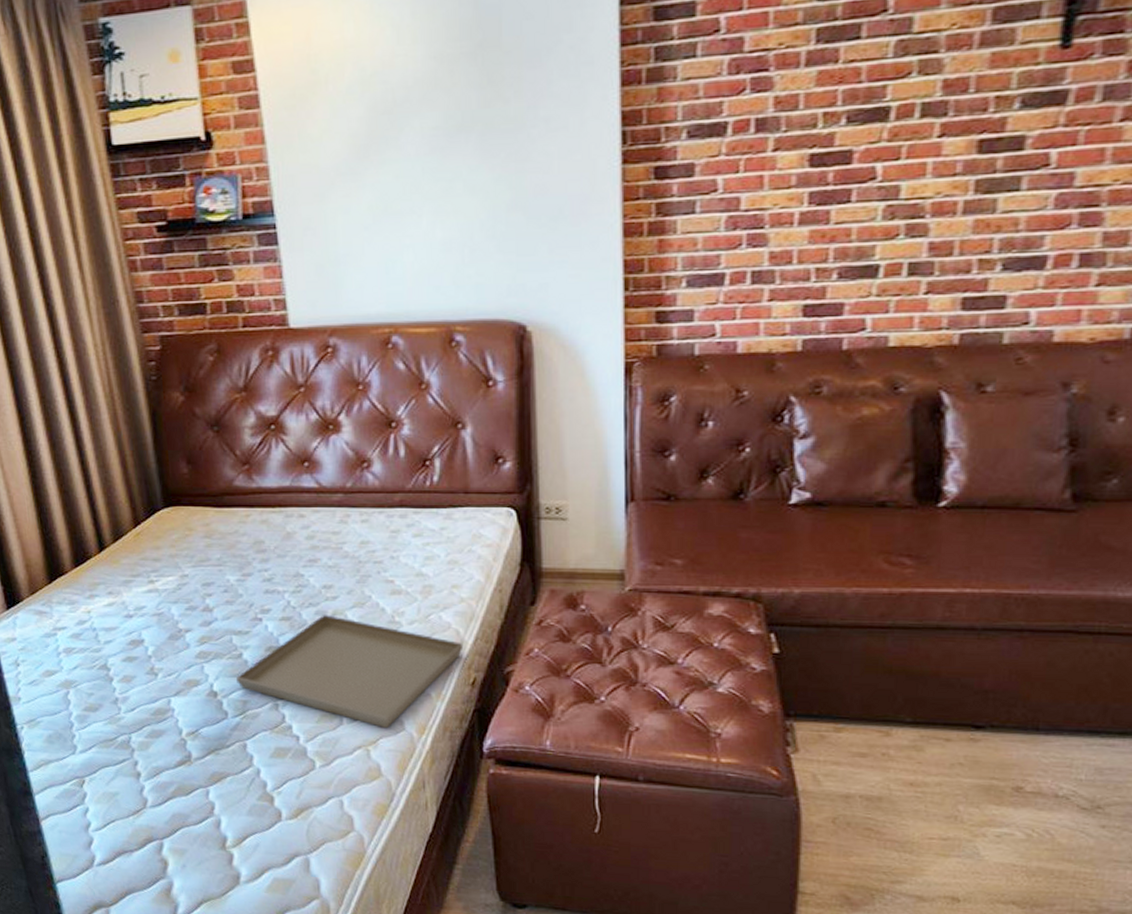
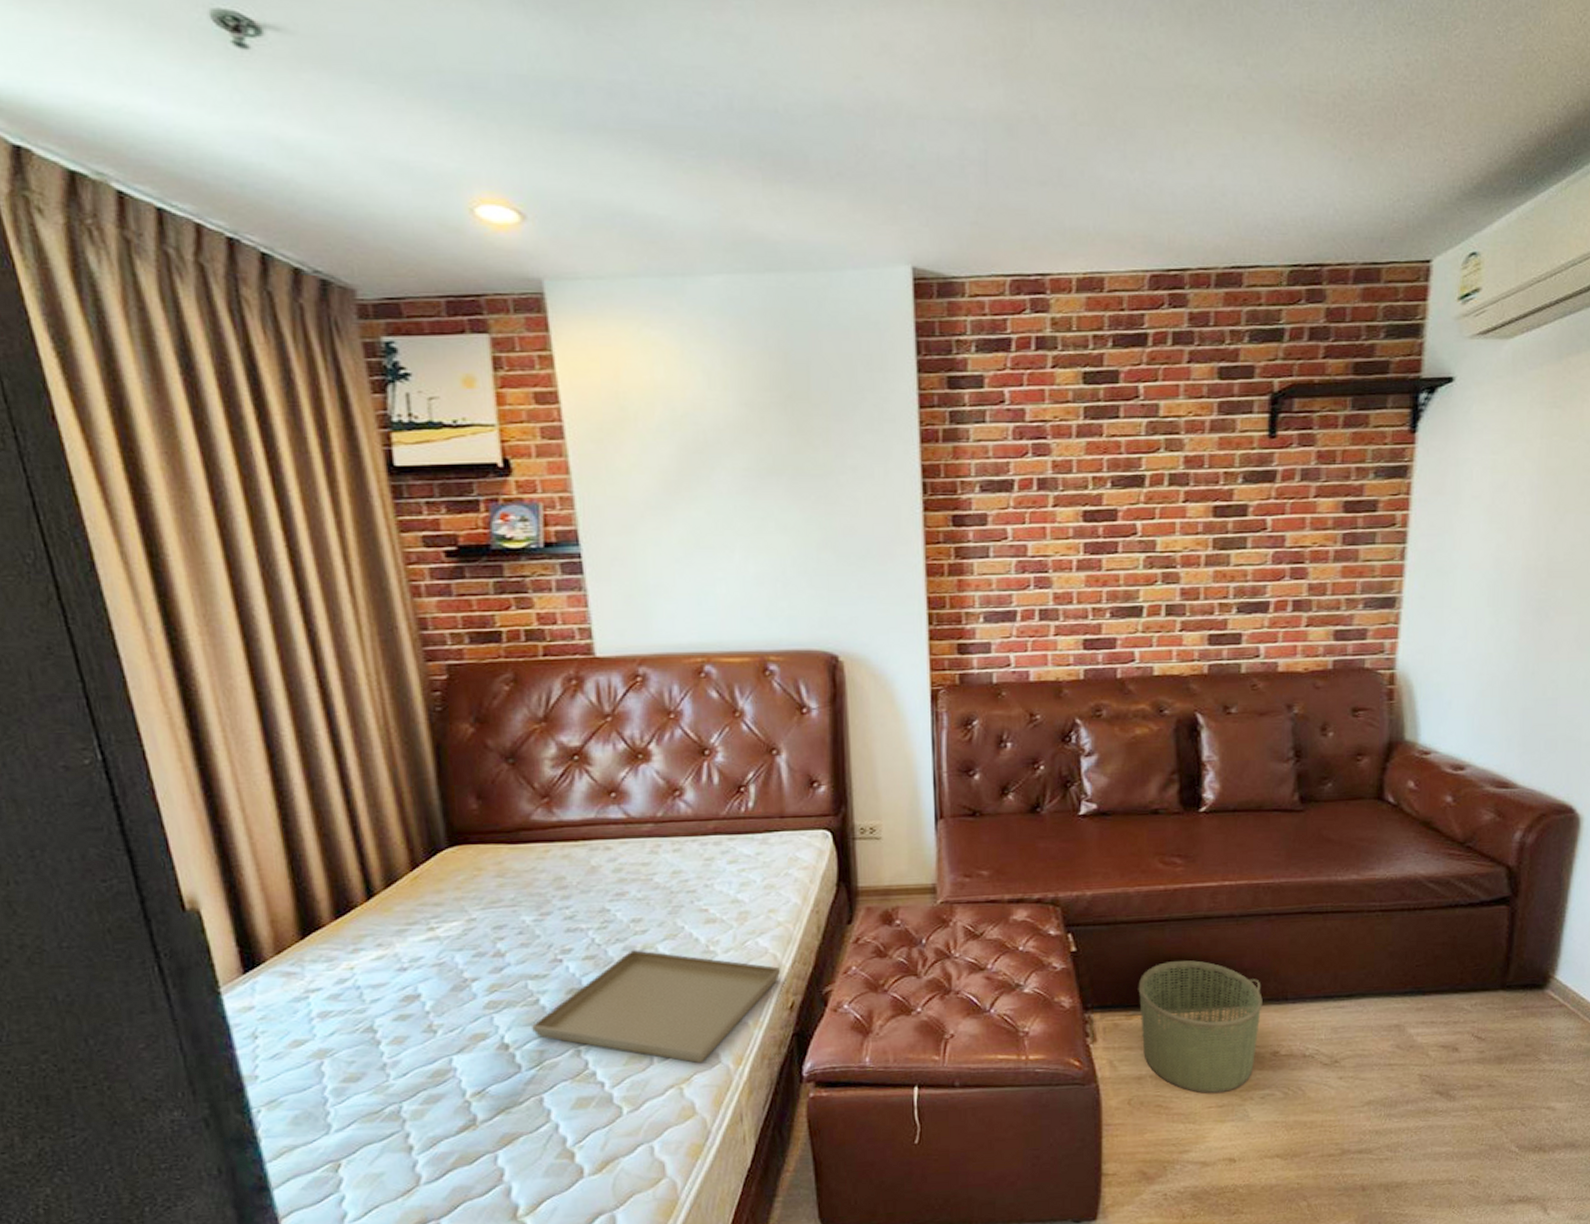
basket: none [850,673,1006,824] -> present [1138,960,1263,1093]

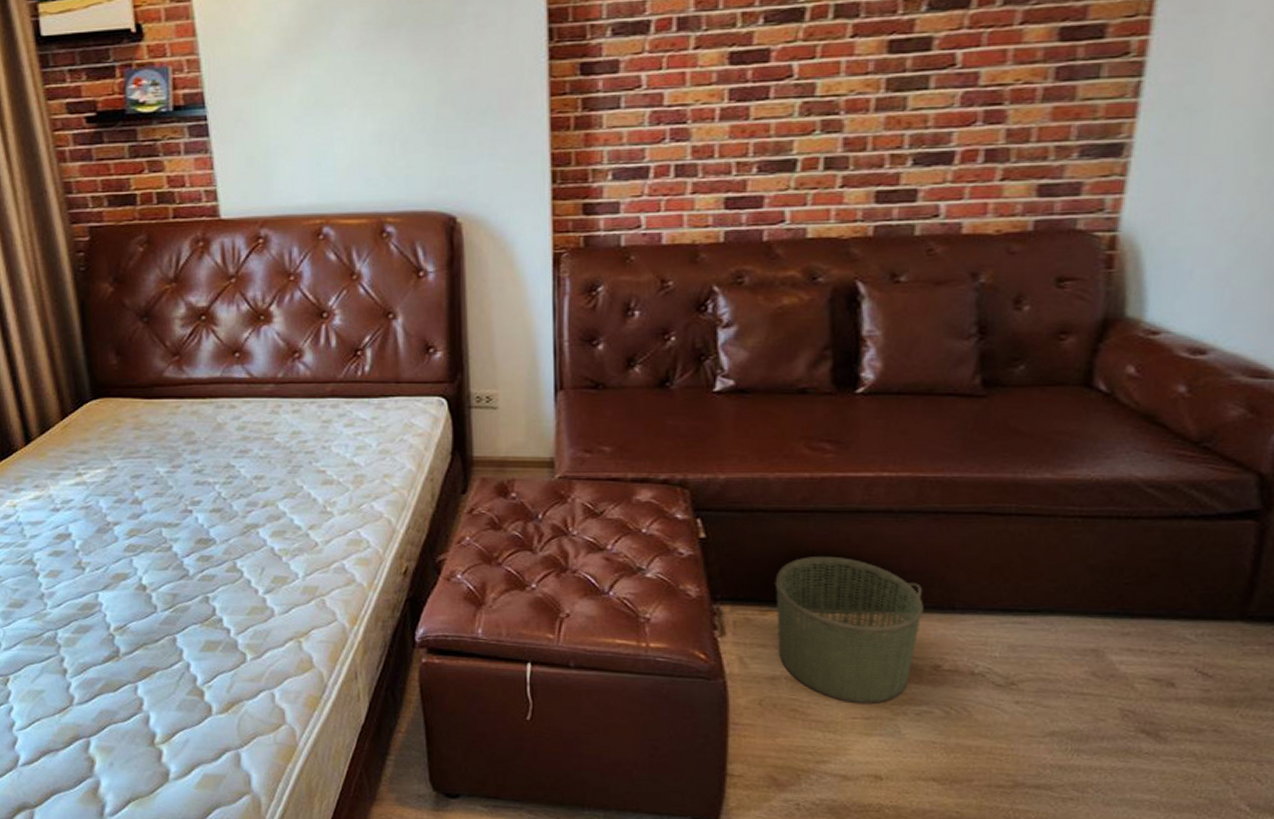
serving tray: present [532,950,781,1064] -> none [166,506,396,620]

